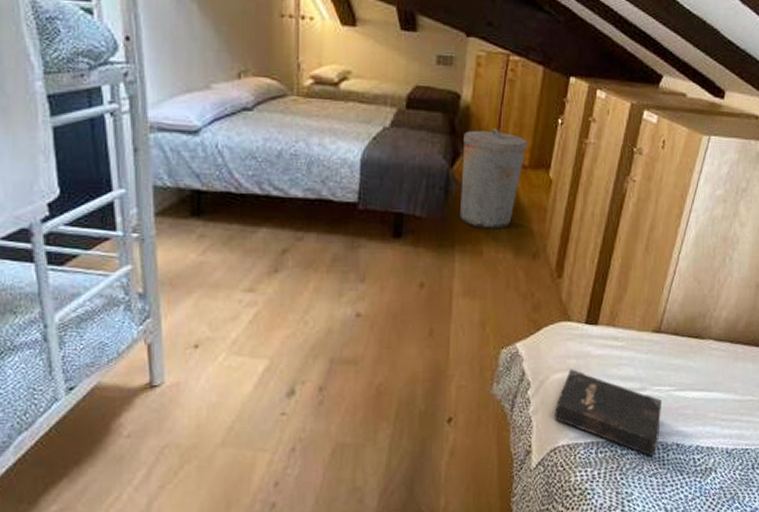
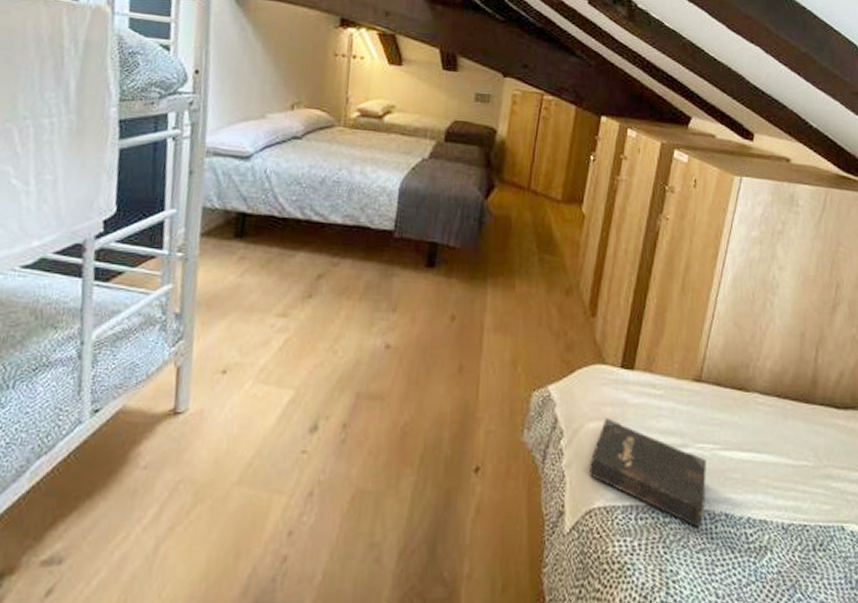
trash can: present [460,128,527,229] -> none [493,162,560,263]

